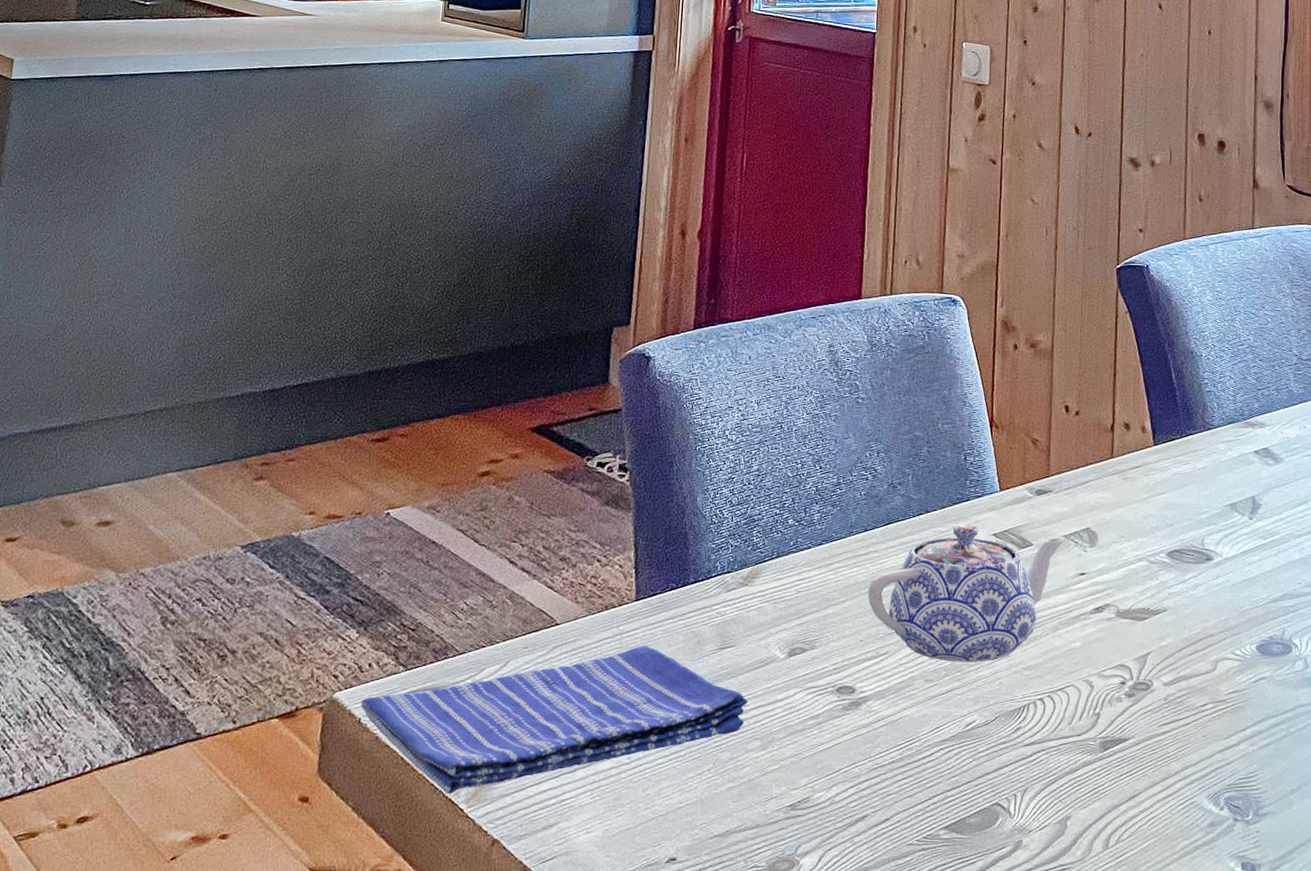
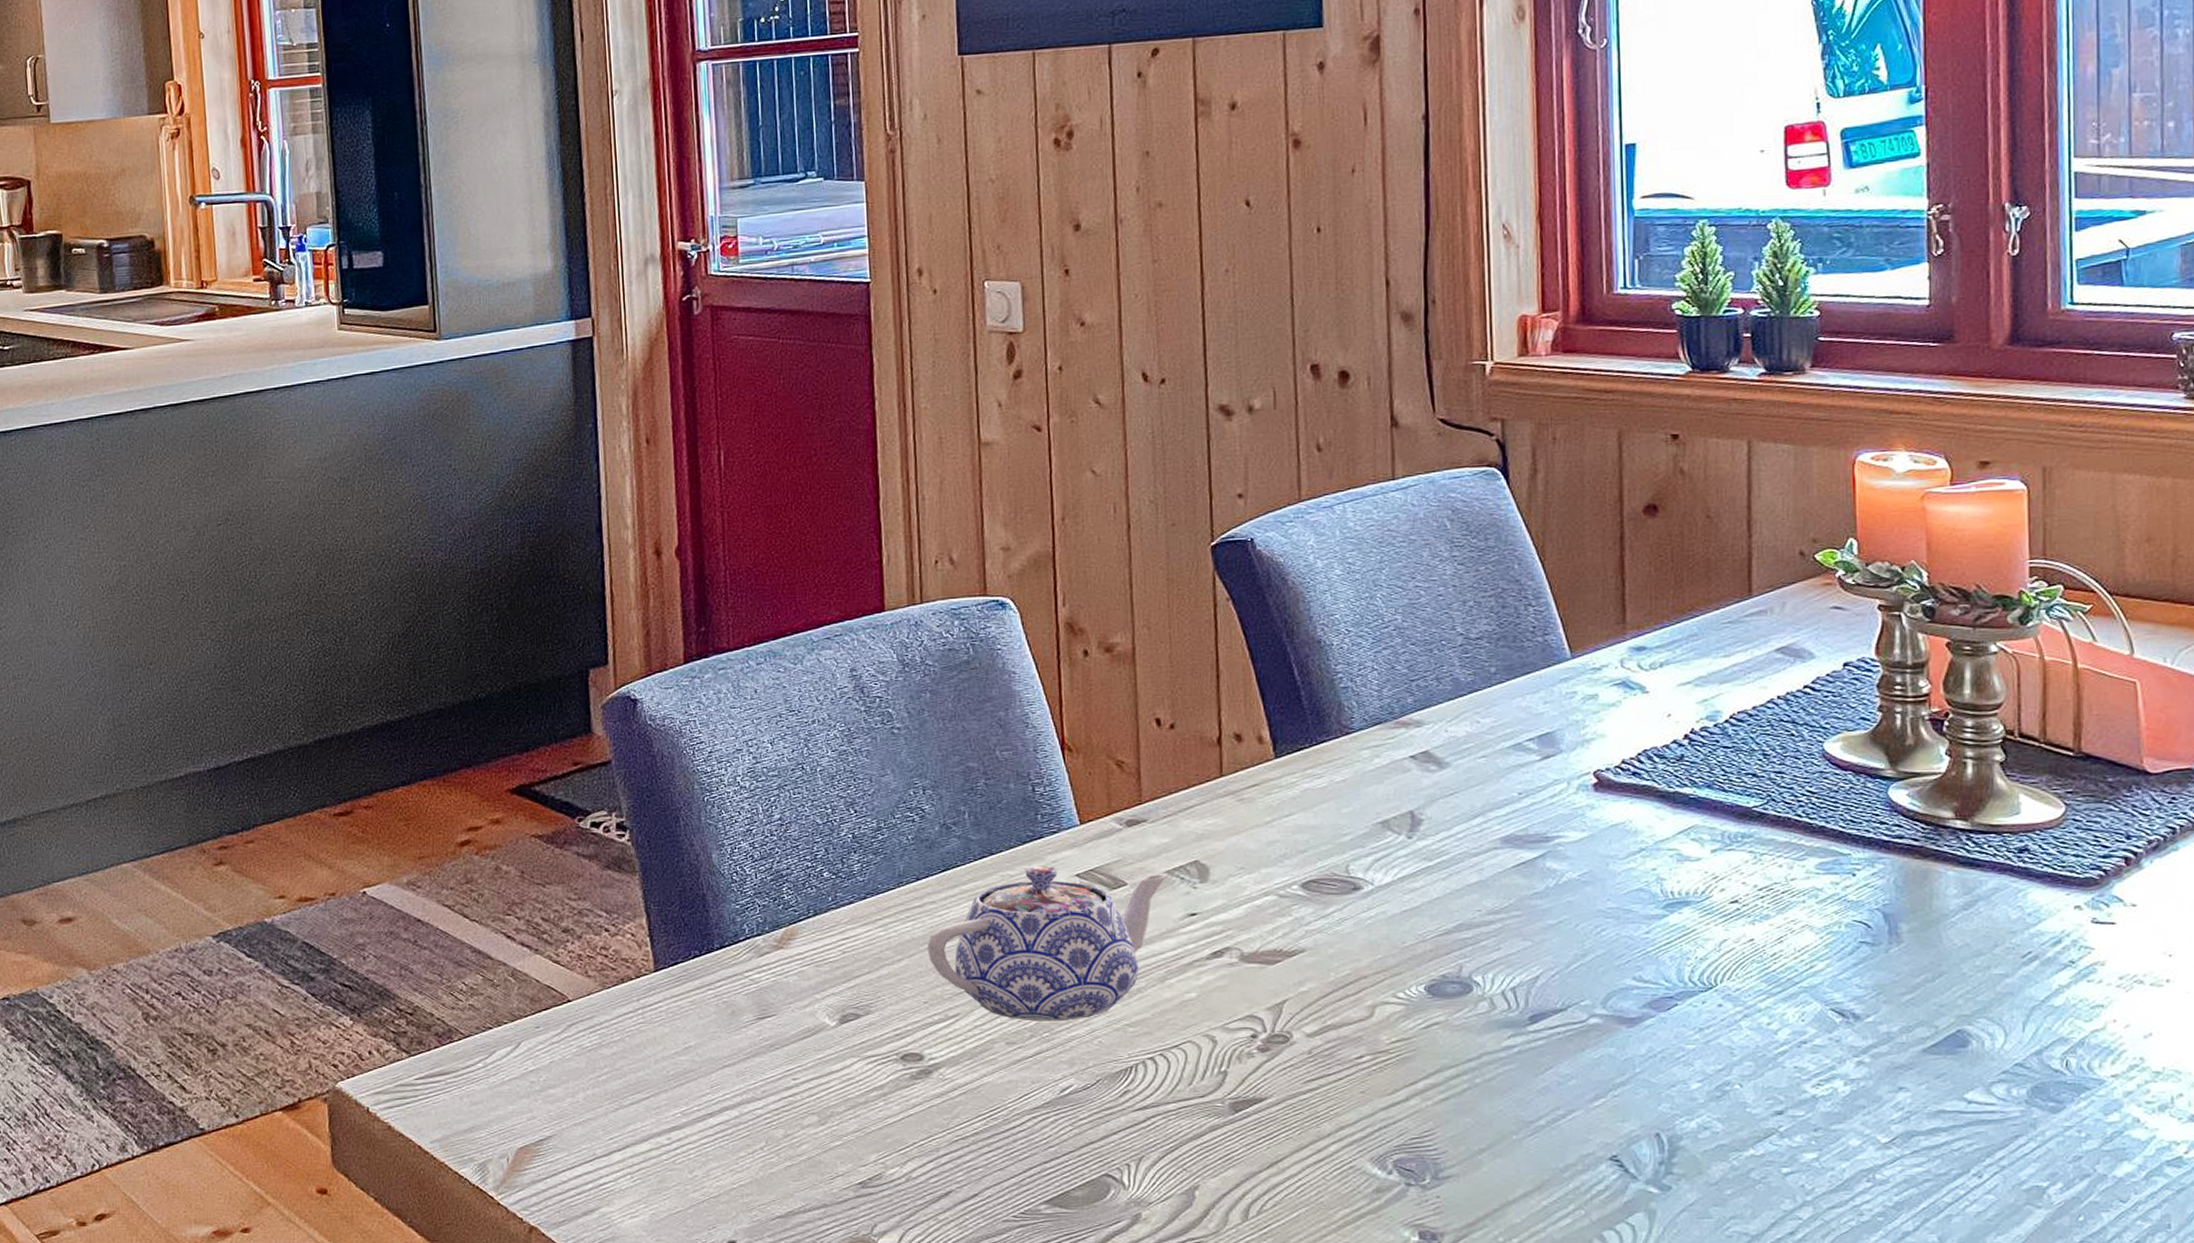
dish towel: present [360,646,748,794] -> none [366,1019,798,1182]

